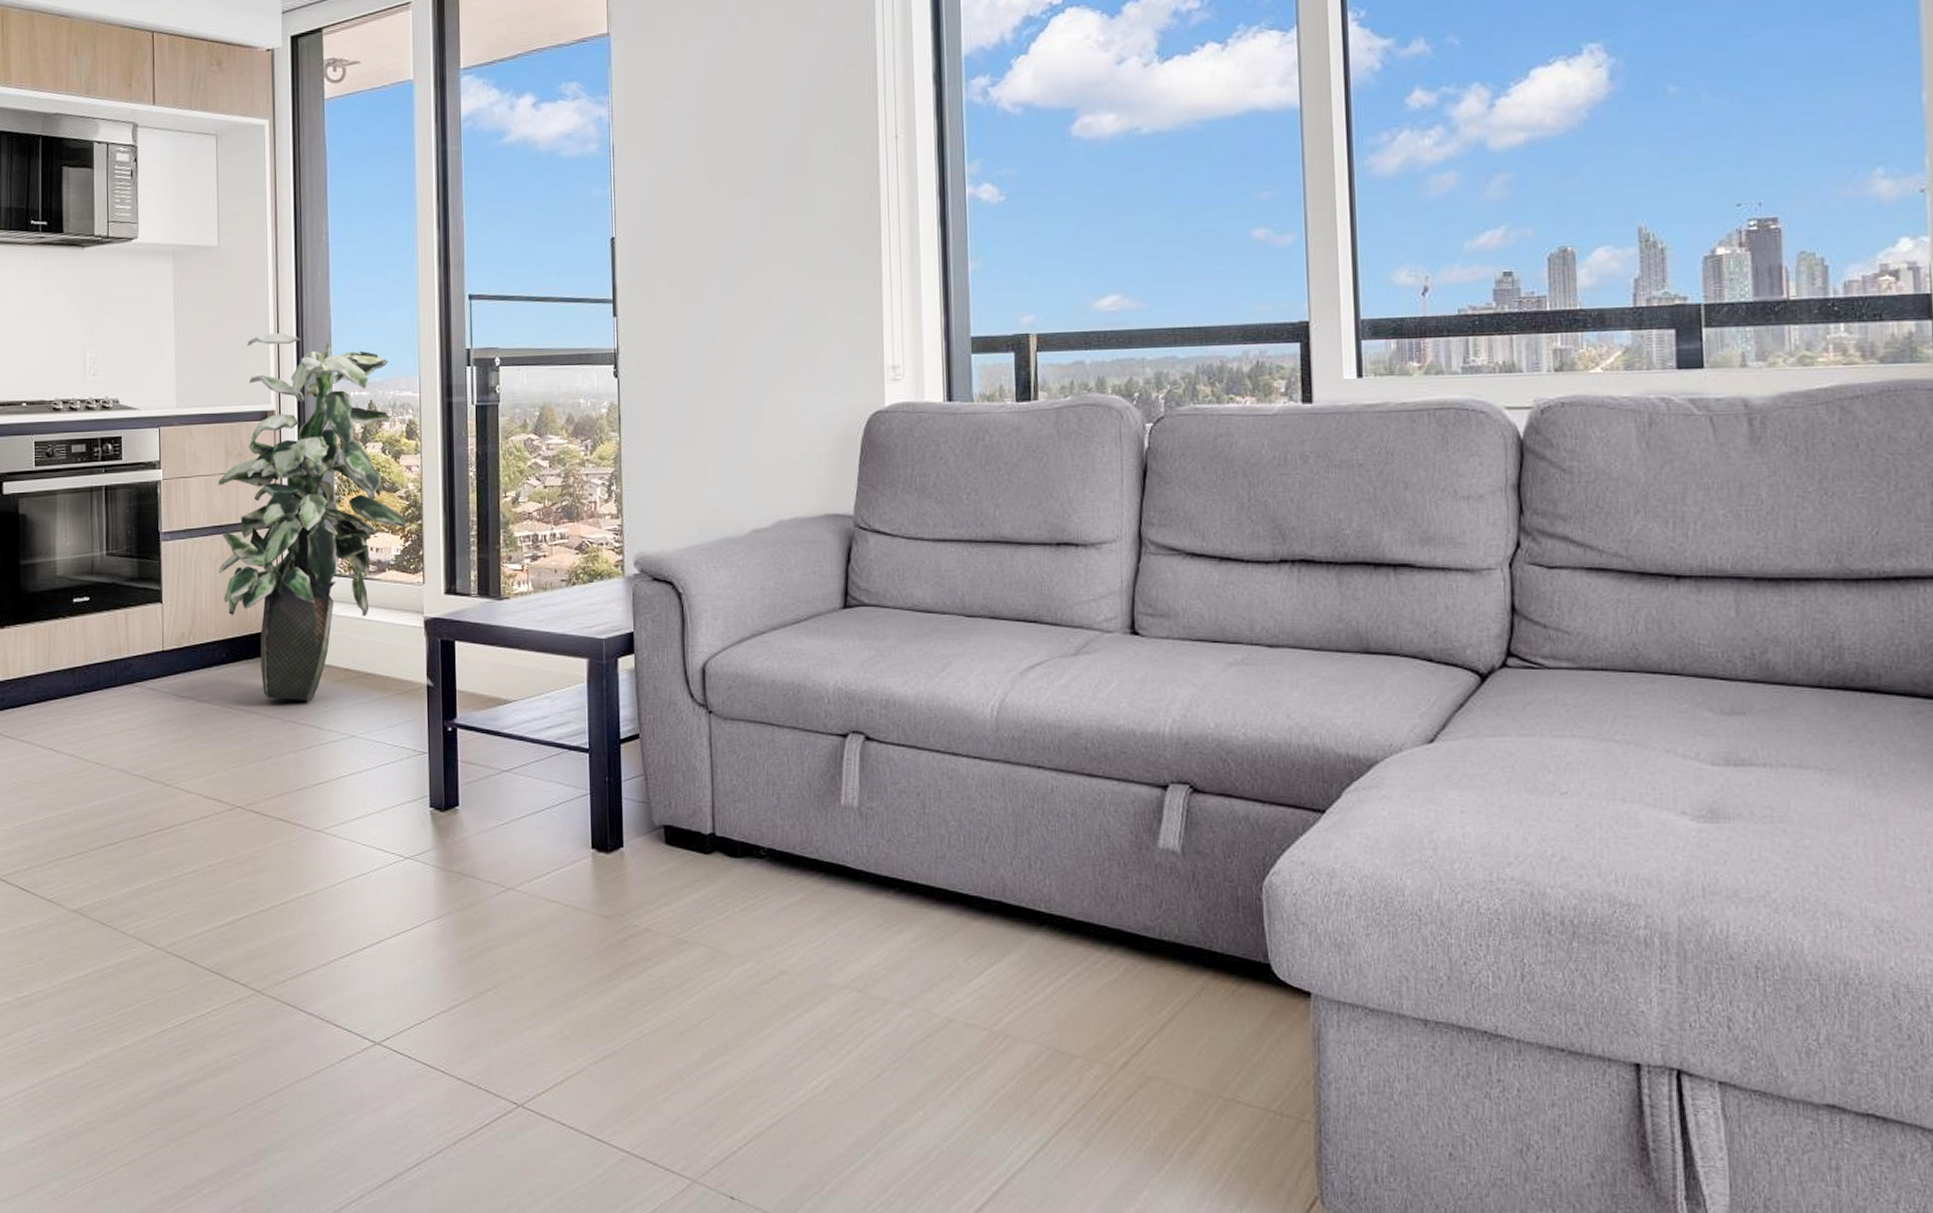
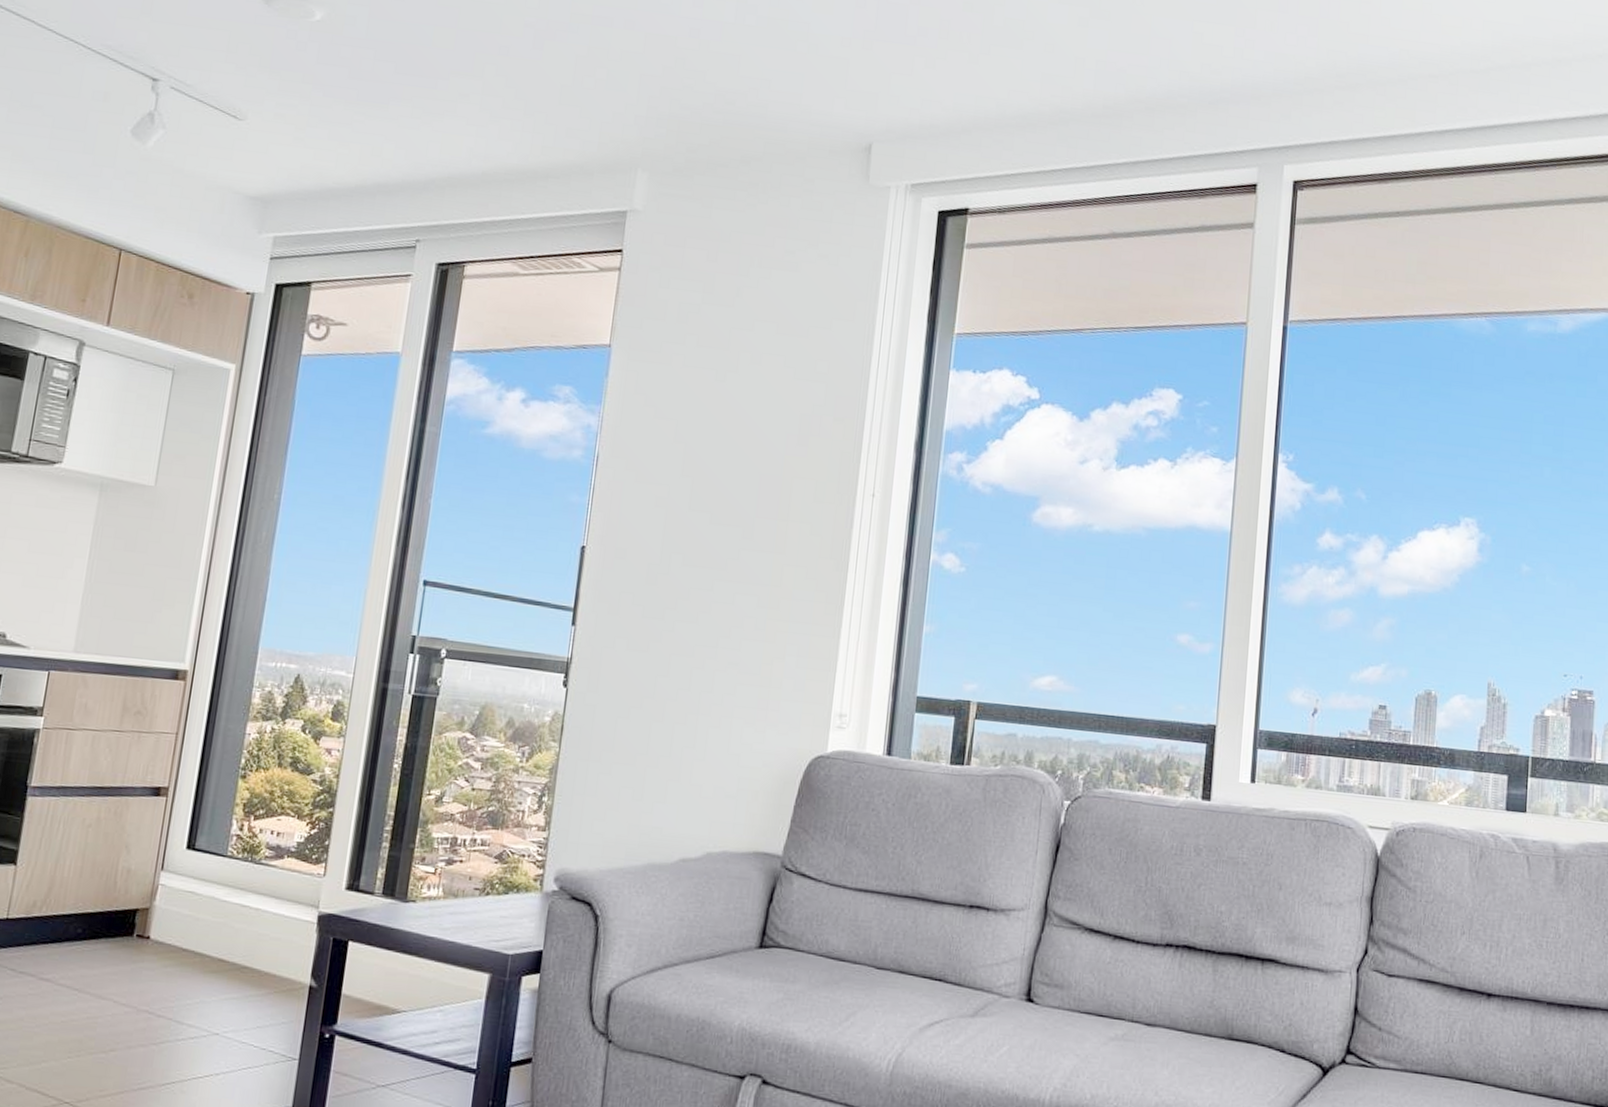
indoor plant: present [217,333,407,701] -> none [90,587,329,991]

